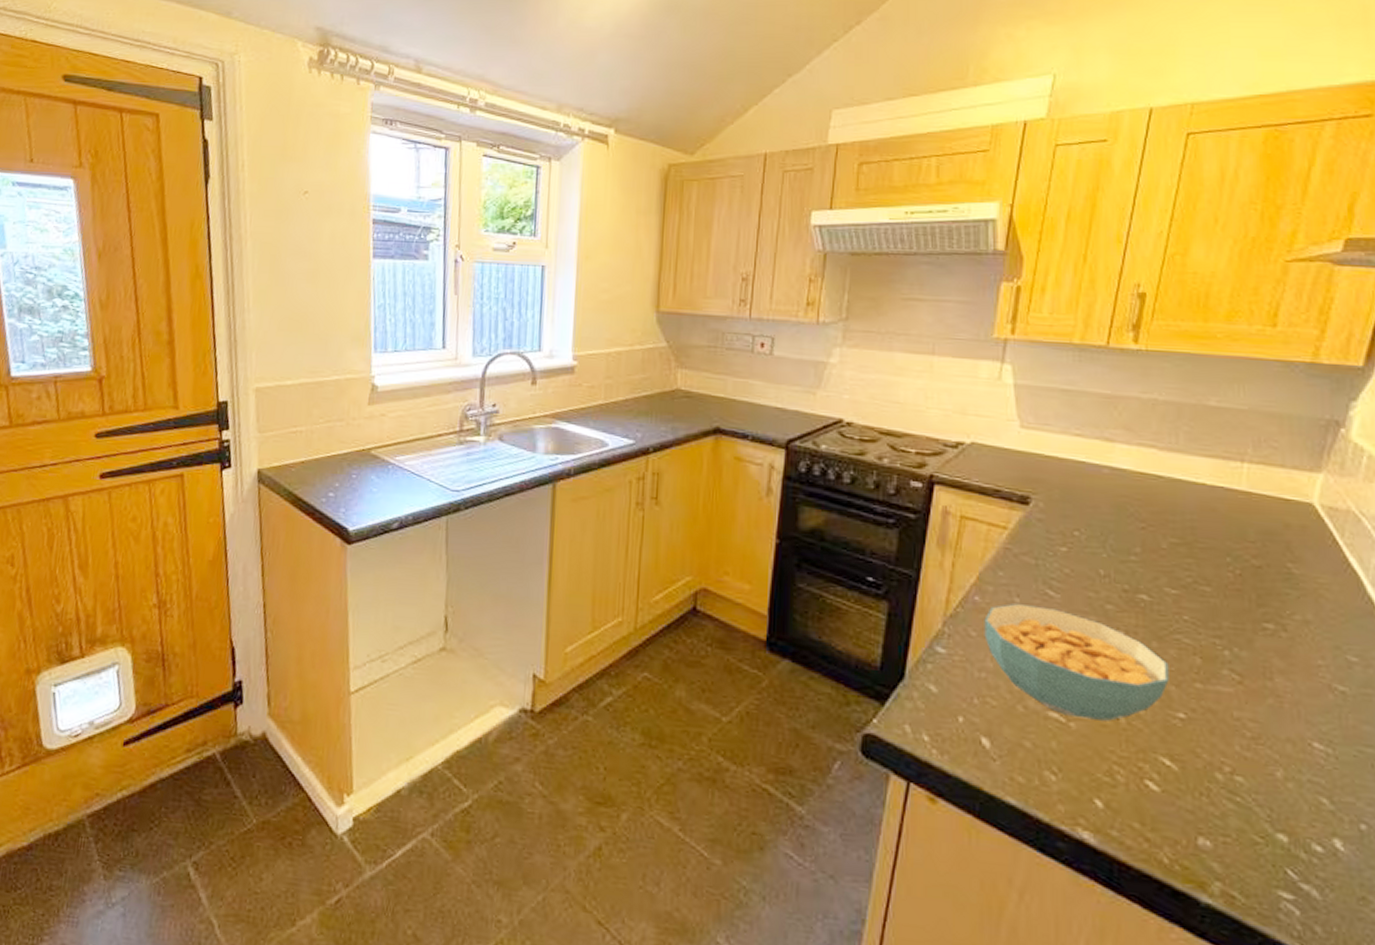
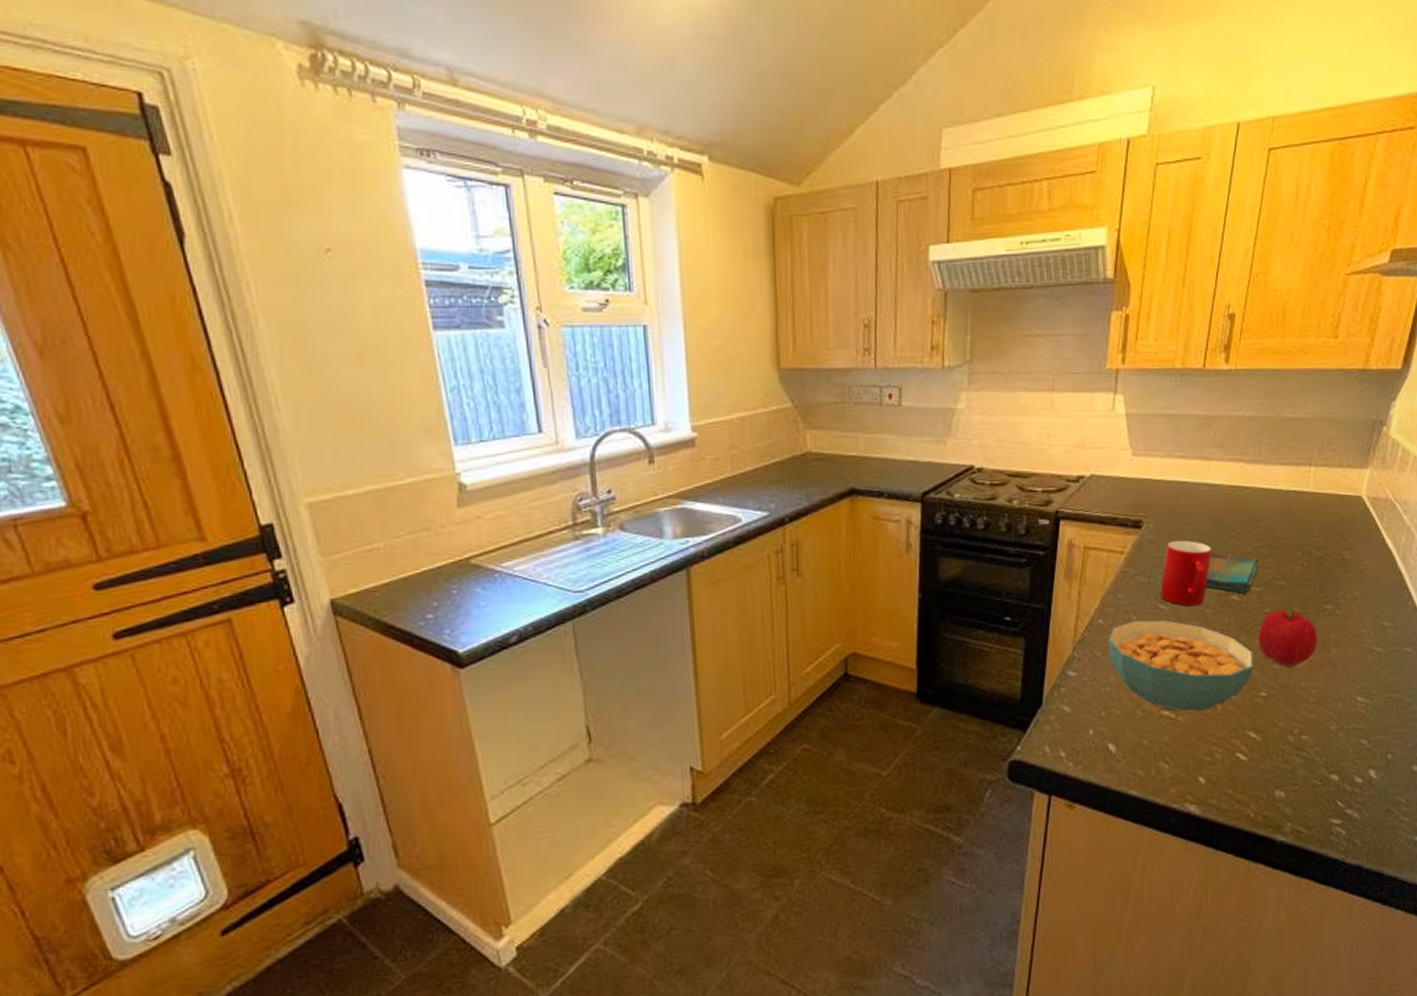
cup: none [1050,523,1116,599] -> present [1160,540,1213,607]
dish towel: none [1107,542,1174,594] -> present [1206,553,1258,594]
fruit: none [1173,618,1255,689] -> present [1257,608,1317,666]

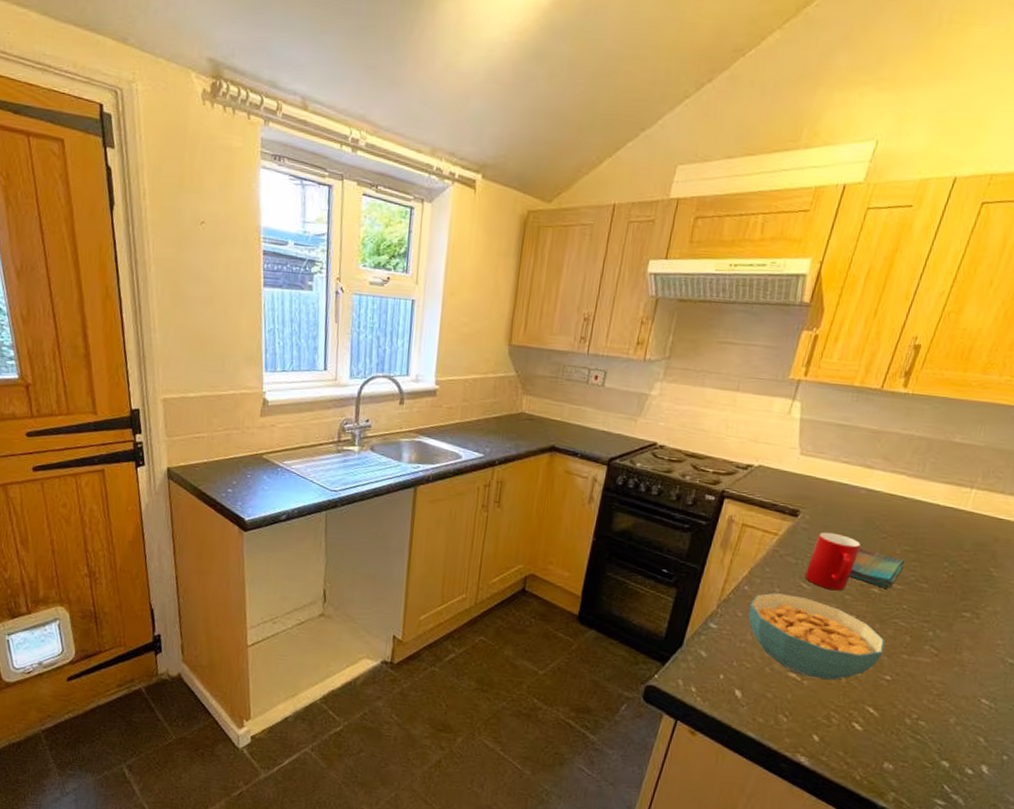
fruit: present [1257,608,1317,666] -> none [891,607,952,660]

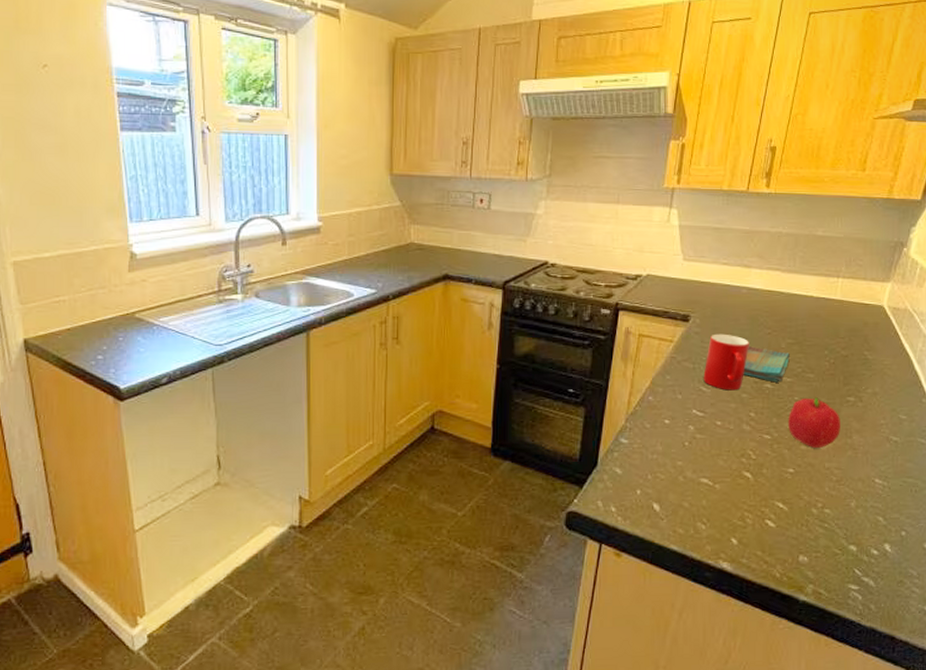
cereal bowl: present [748,592,886,681] -> none [656,400,784,481]
fruit: none [891,607,952,660] -> present [787,397,840,448]

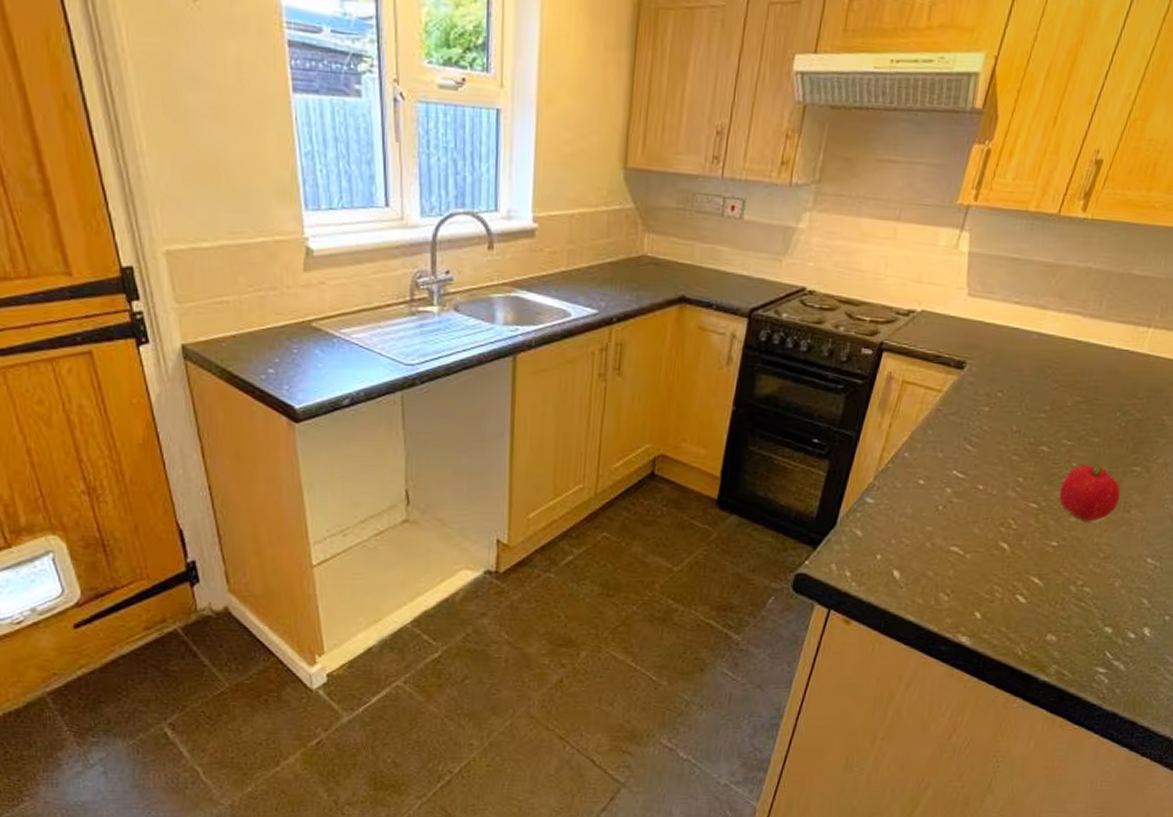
cup: present [703,334,750,391] -> none [970,385,1032,452]
dish towel: present [743,346,790,383] -> none [1017,402,1075,446]

